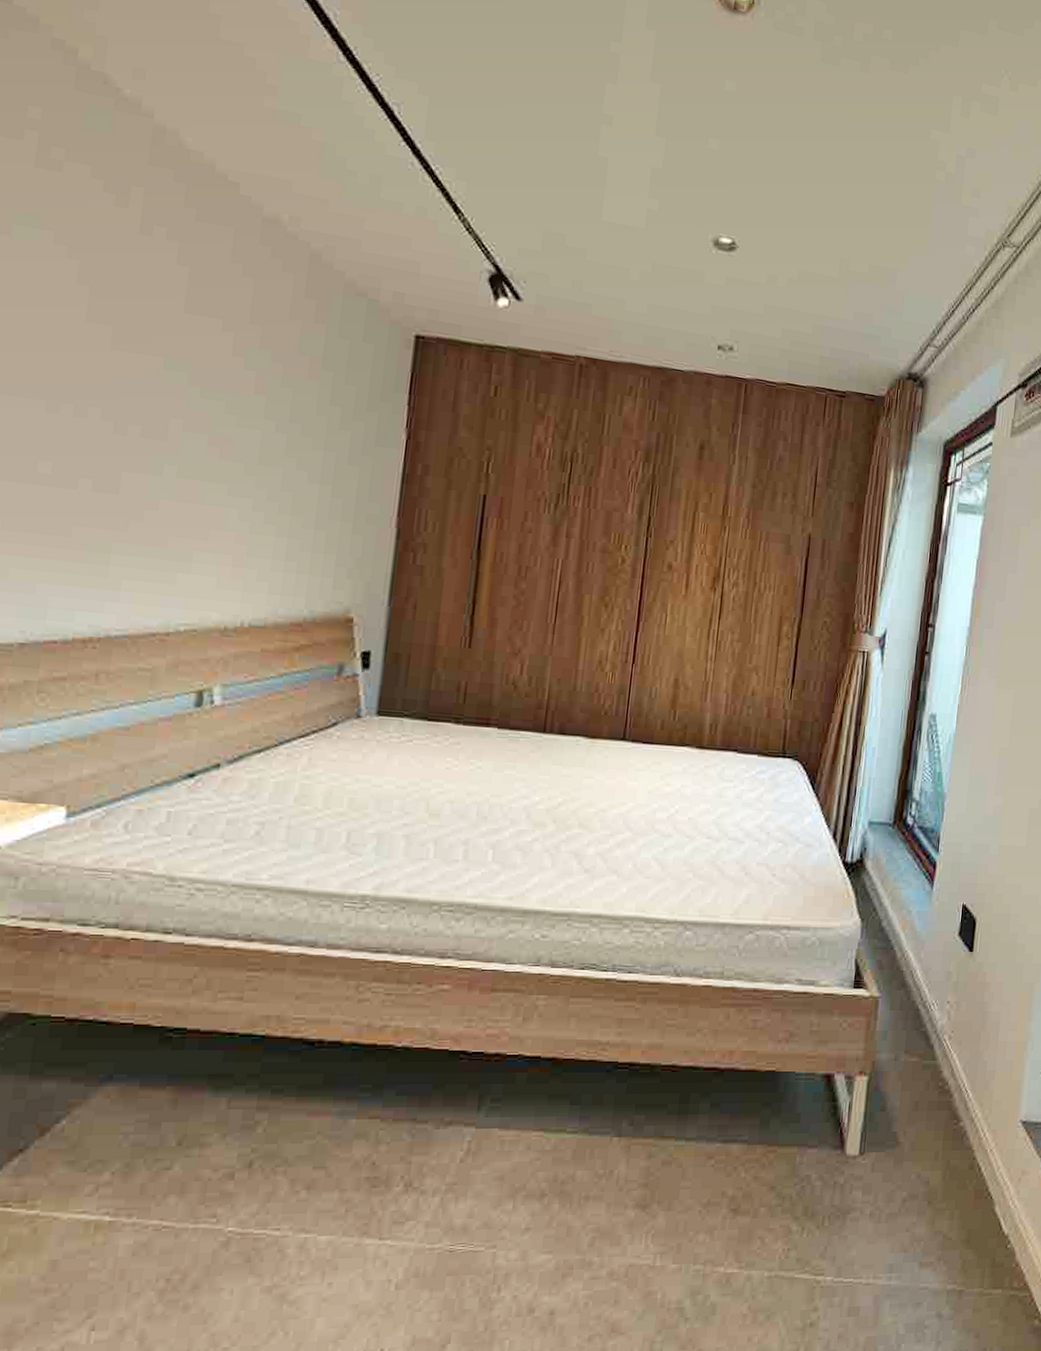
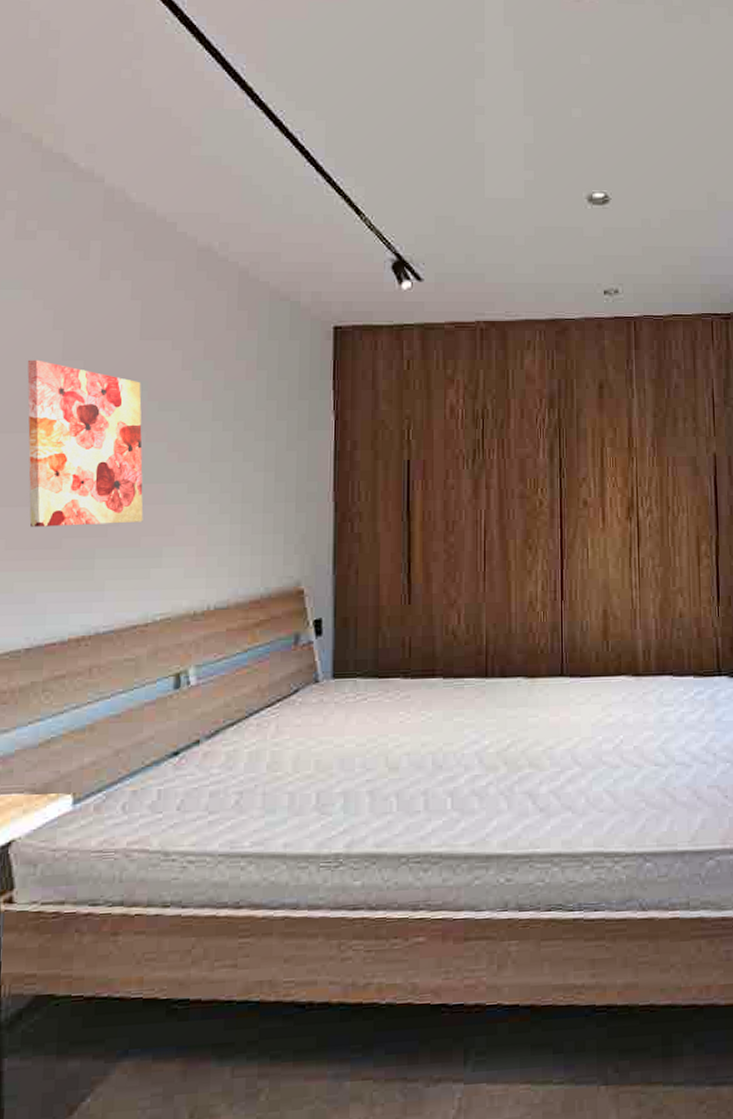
wall art: none [33,313,182,520] -> present [27,359,144,527]

